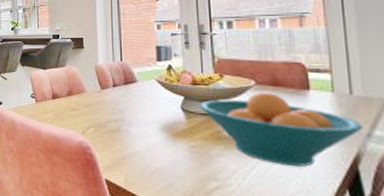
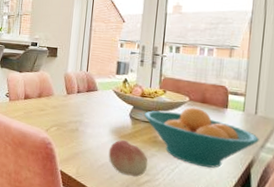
fruit: none [161,138,215,183] -> present [108,140,148,177]

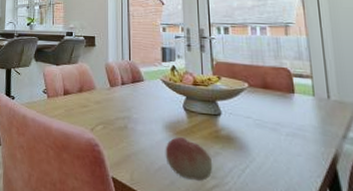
fruit bowl: present [144,107,259,168] -> none [200,93,339,166]

